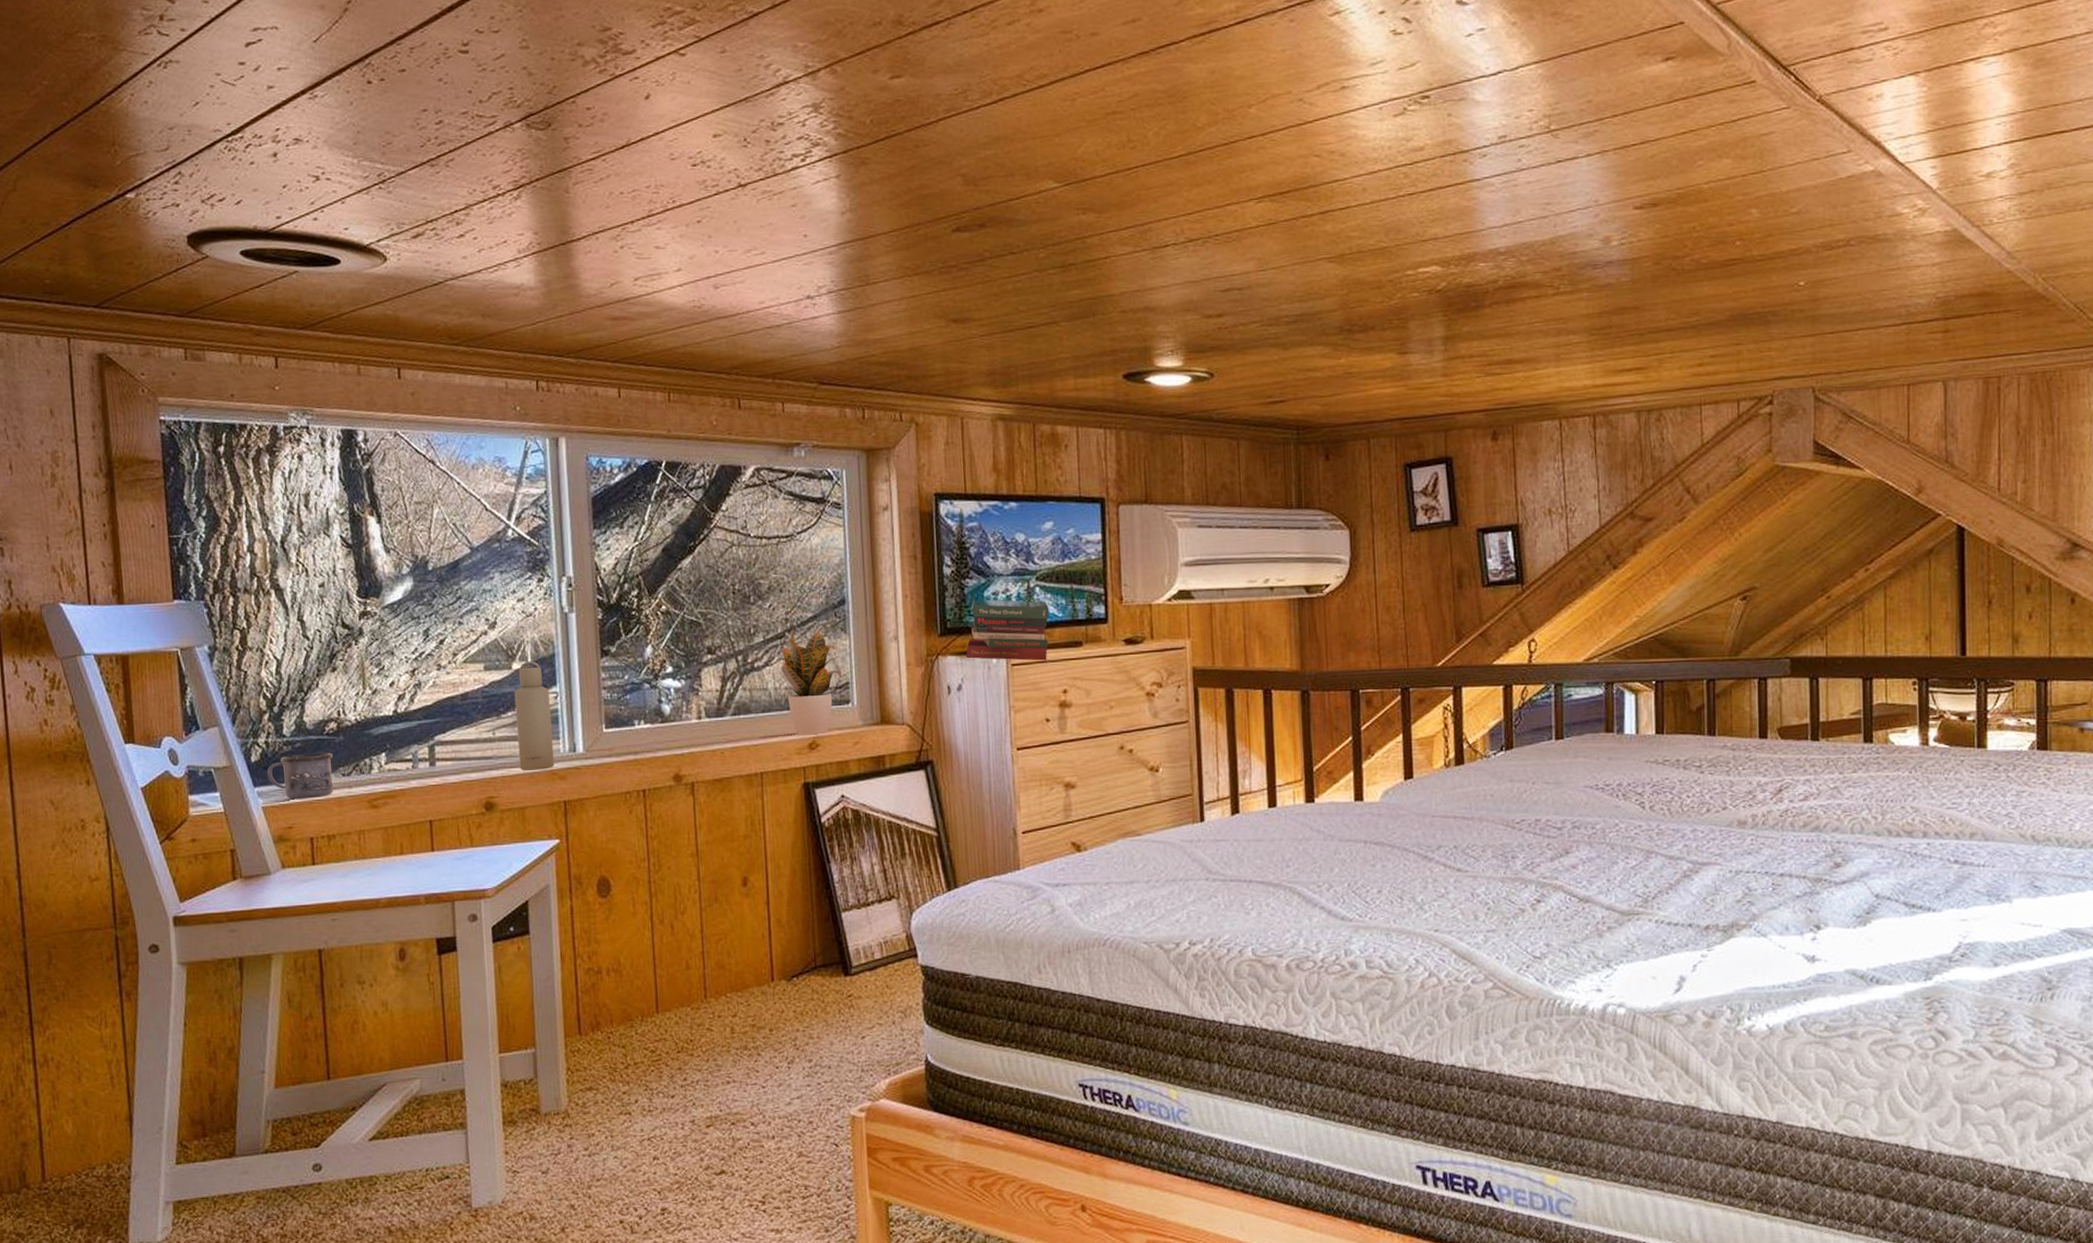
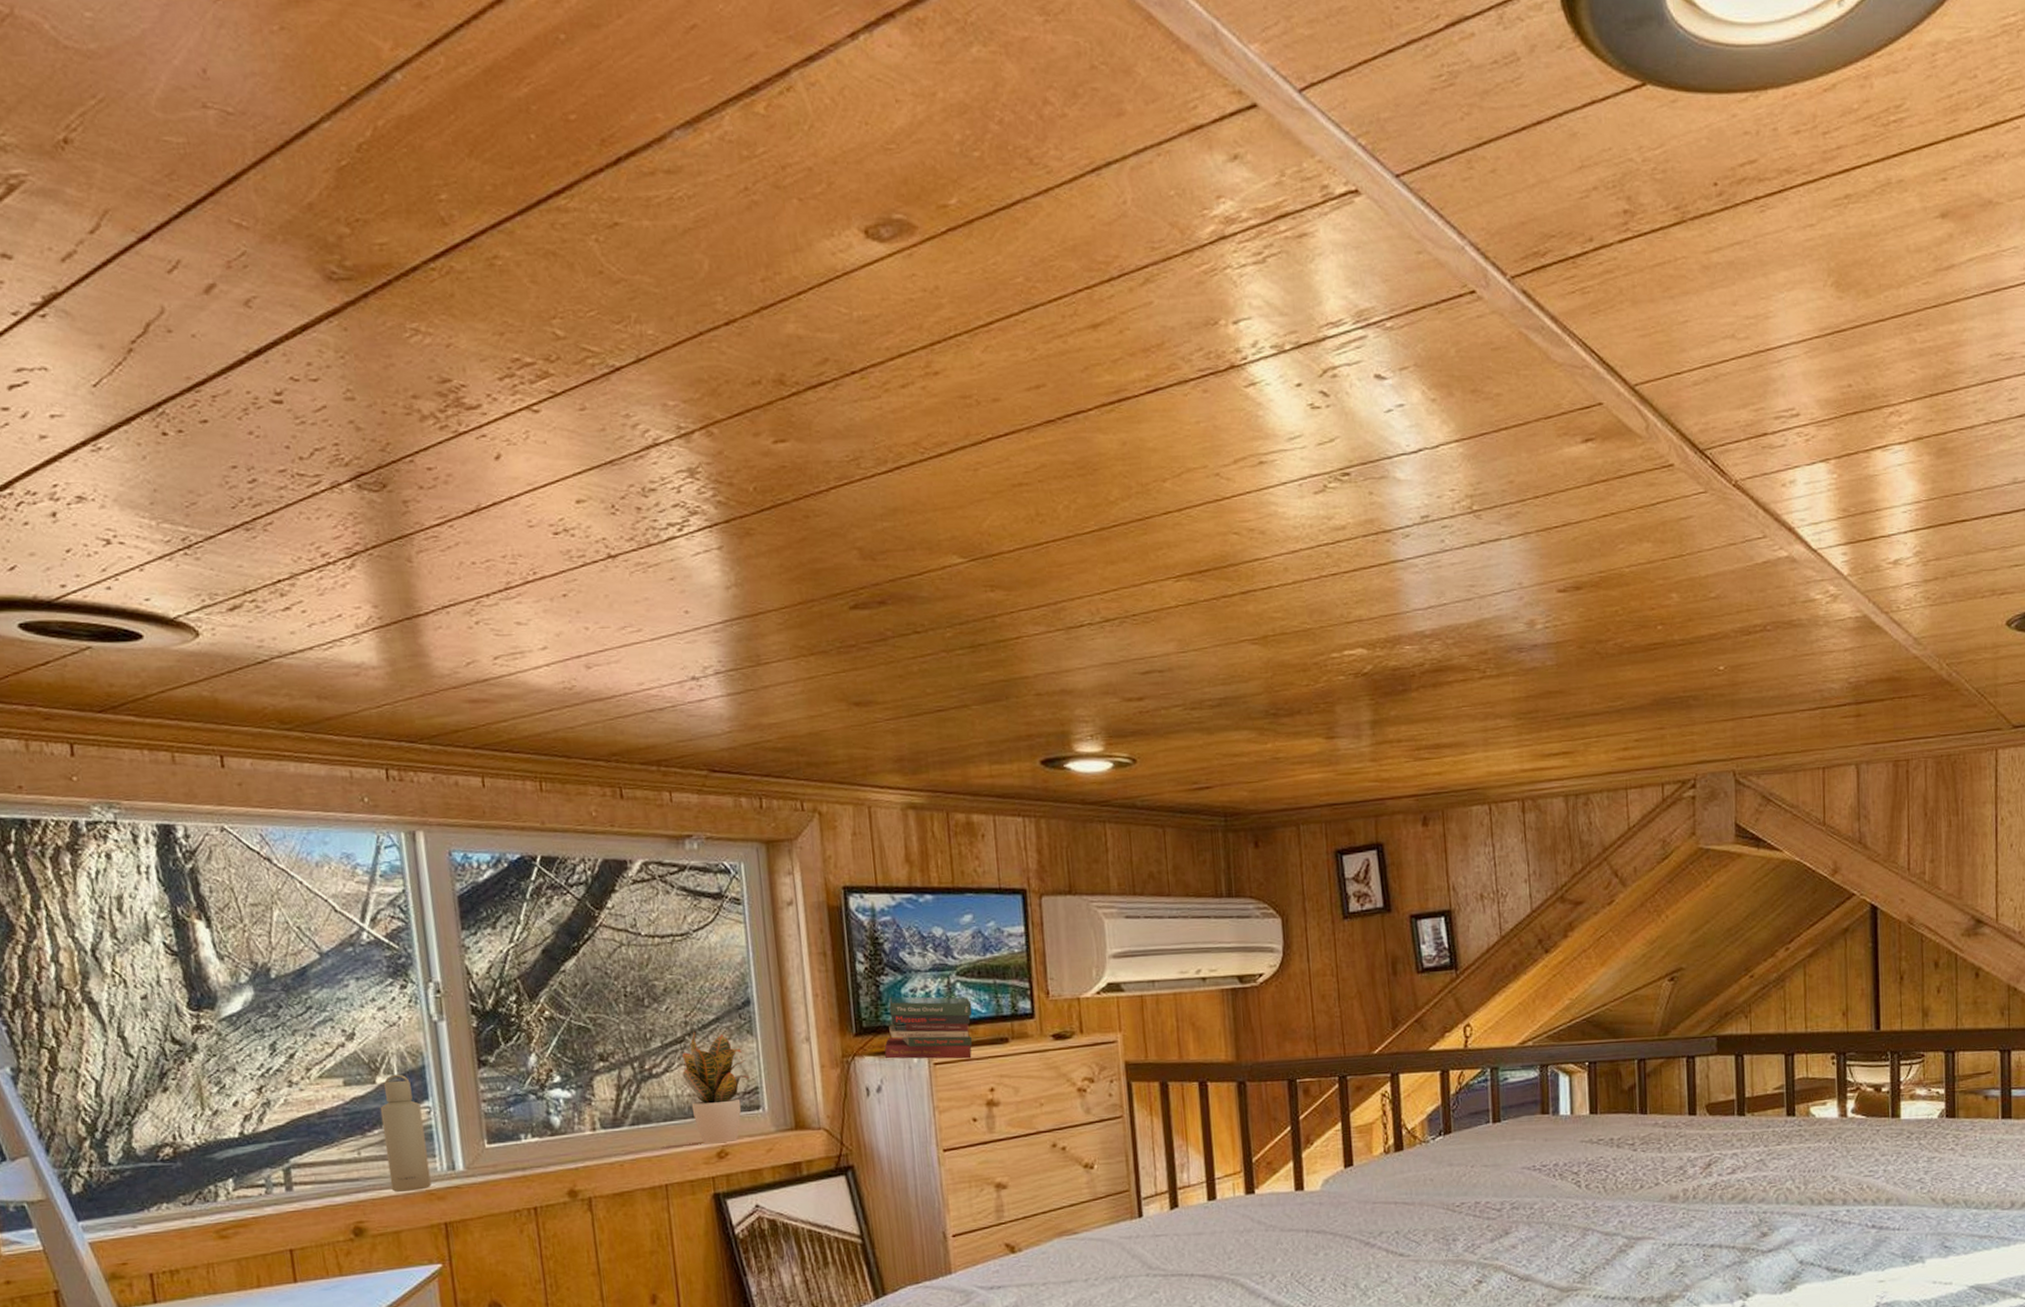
mug: present [267,752,333,800] -> none [91,1180,173,1234]

